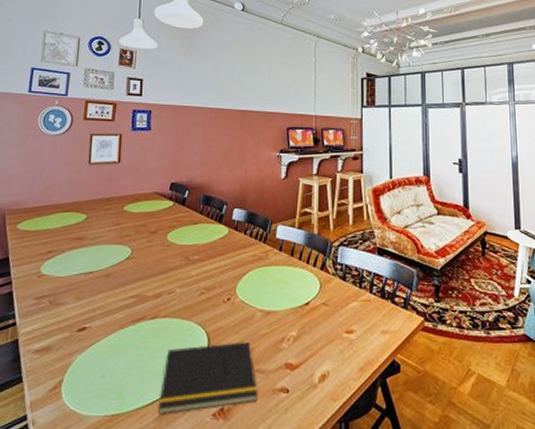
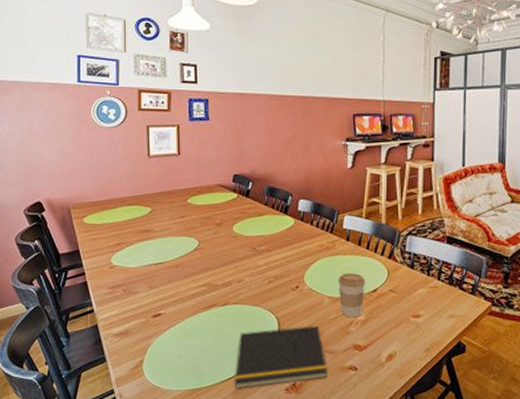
coffee cup: none [270,285,298,333] -> present [338,273,366,318]

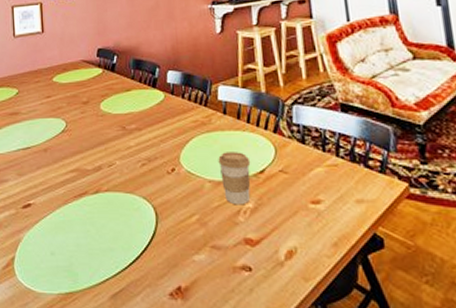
notepad: present [234,326,328,389] -> none [111,216,217,293]

